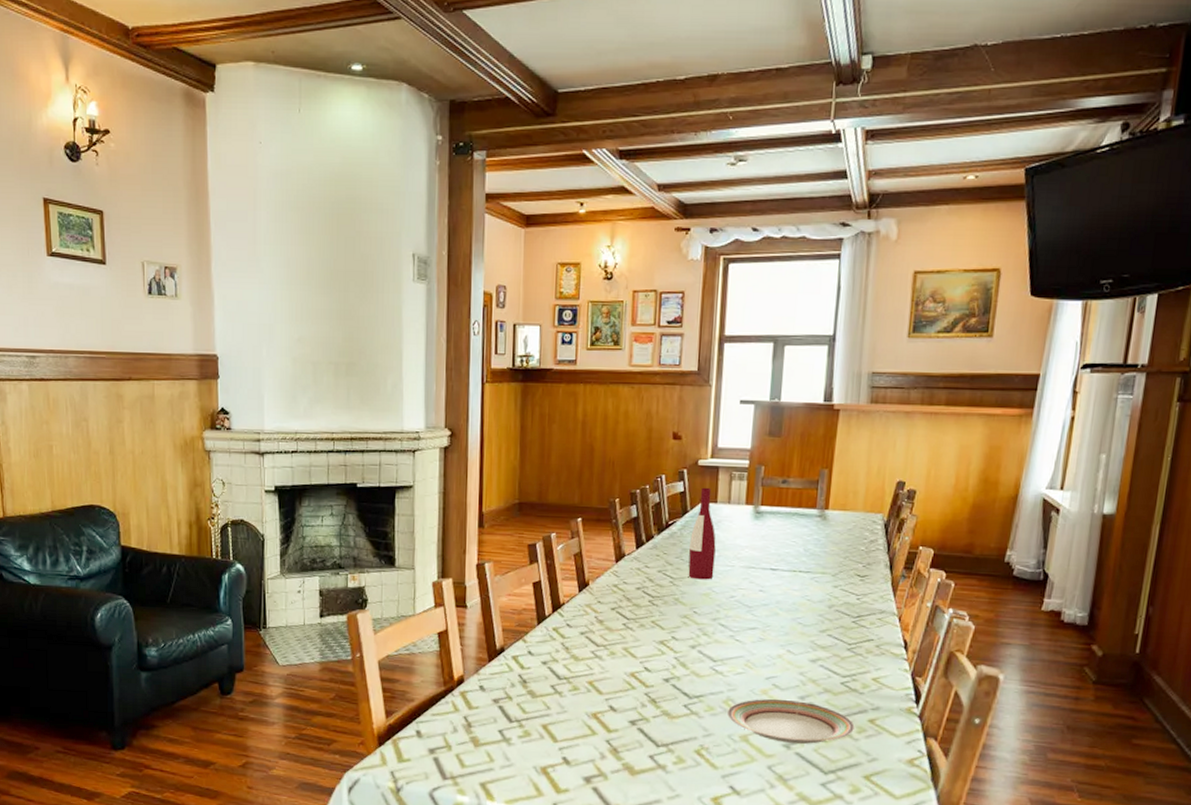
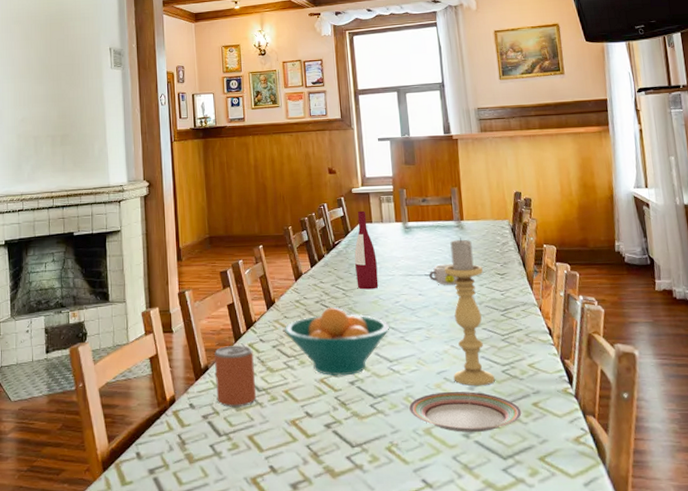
beverage can: none [511,628,557,694] -> present [214,345,257,407]
fruit bowl: none [596,595,720,672] -> present [284,306,390,376]
bowl: none [775,558,809,585] -> present [429,264,458,286]
candle holder: none [784,529,841,697] -> present [444,237,495,387]

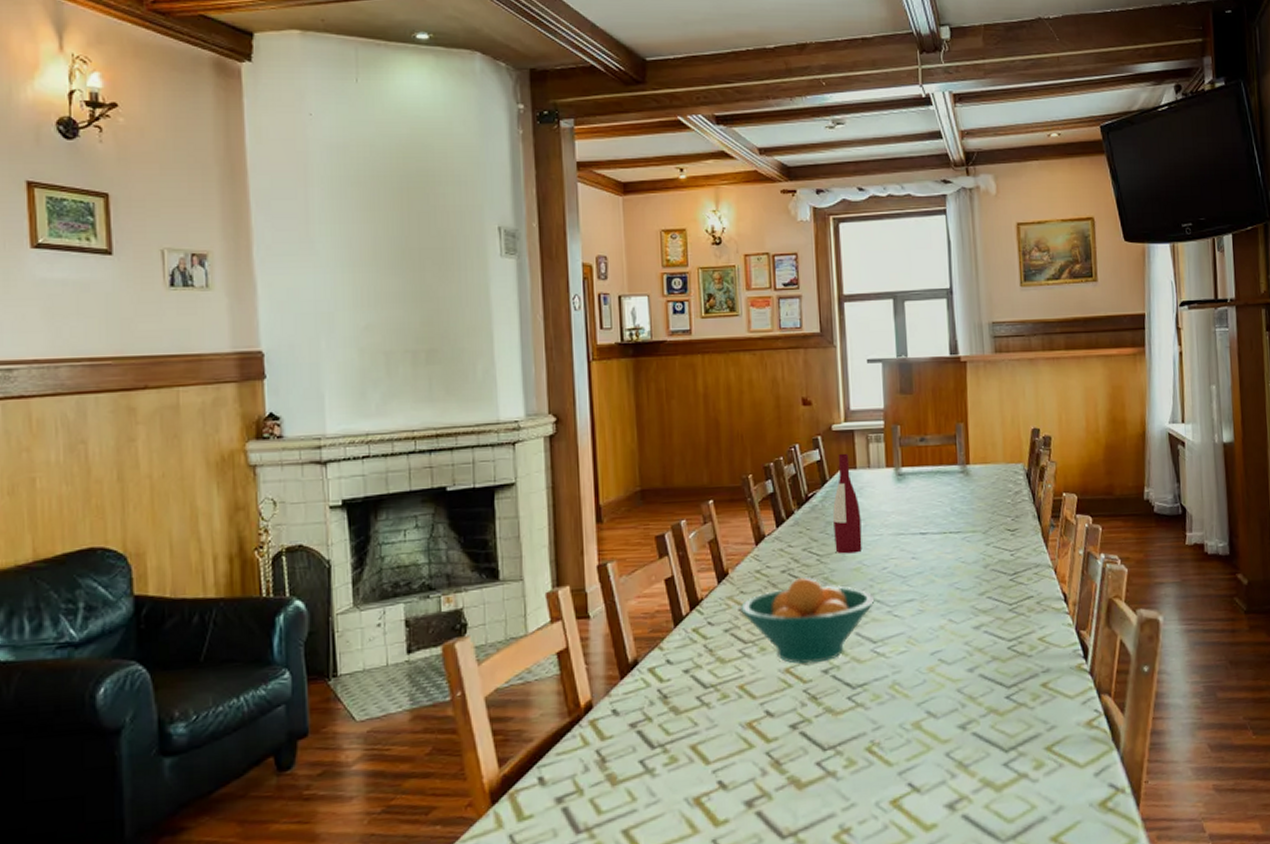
beverage can: present [214,345,257,407] -> none [647,631,703,711]
plate: present [408,391,522,432] -> none [894,674,1028,724]
bowl: present [429,264,458,286] -> none [925,519,960,546]
candle holder: present [444,237,495,387] -> none [944,485,999,668]

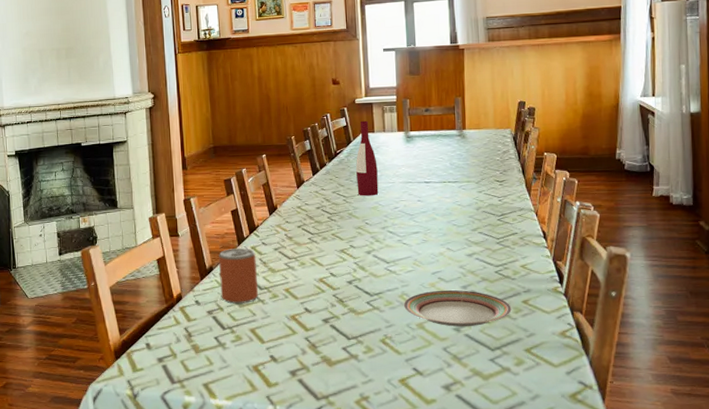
beverage can: none [647,631,703,711] -> present [219,248,259,304]
fruit bowl: present [739,576,875,664] -> none [285,212,388,276]
plate: none [894,674,1028,724] -> present [403,289,512,327]

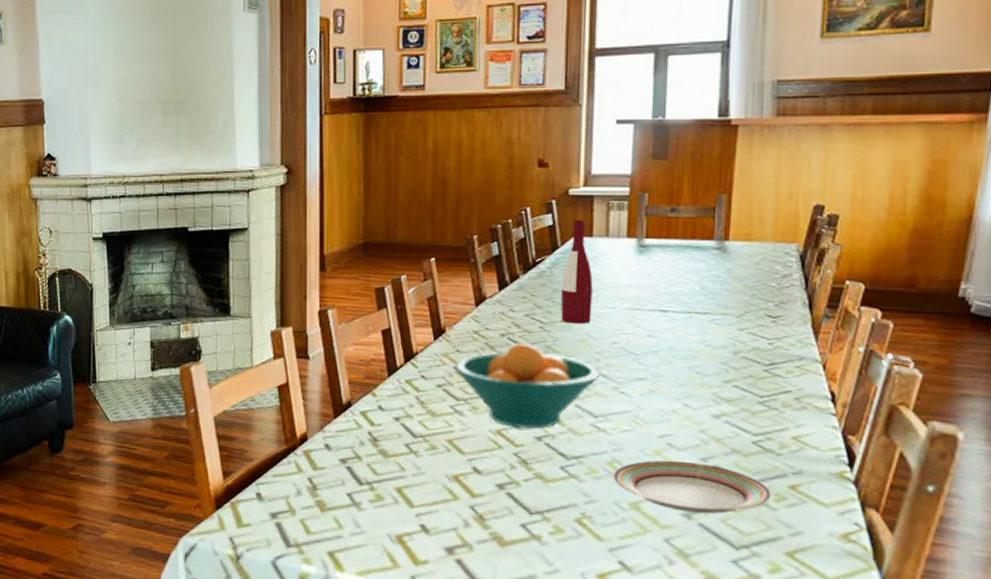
beverage can: present [219,248,259,304] -> none [360,380,411,454]
fruit bowl: none [285,212,388,276] -> present [454,342,600,429]

